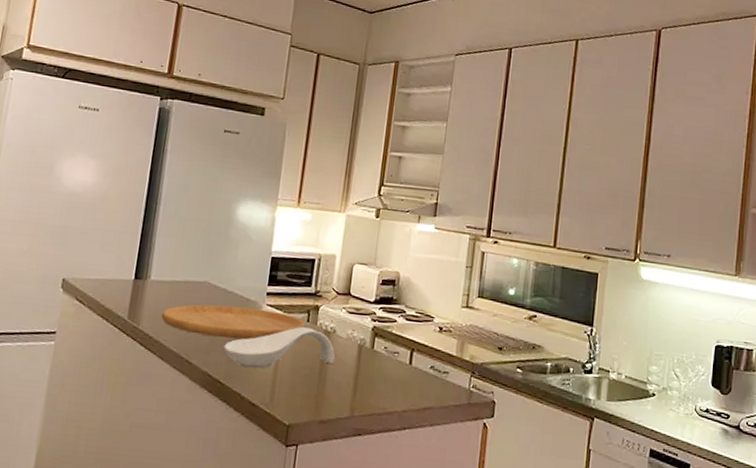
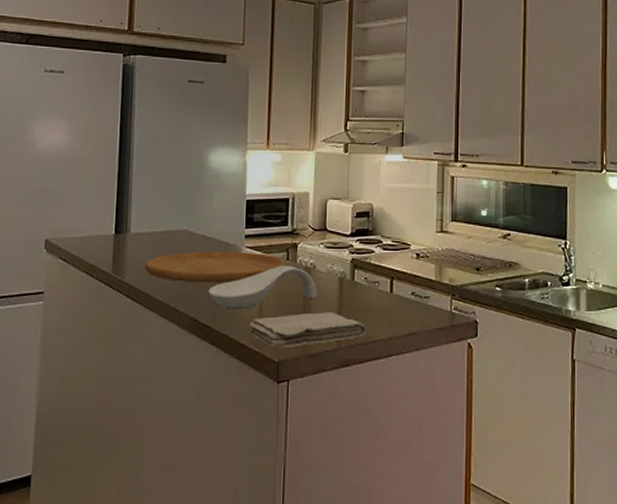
washcloth: none [262,377,382,412] -> present [249,312,367,349]

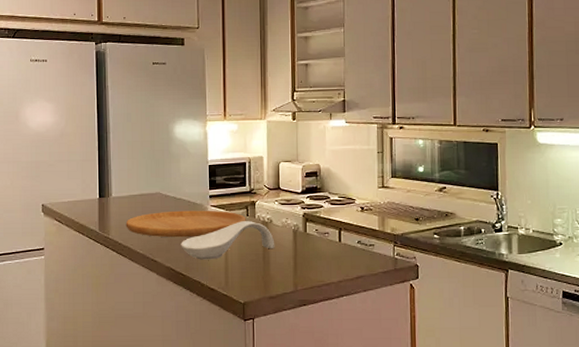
washcloth: present [249,312,367,349] -> none [218,260,320,292]

